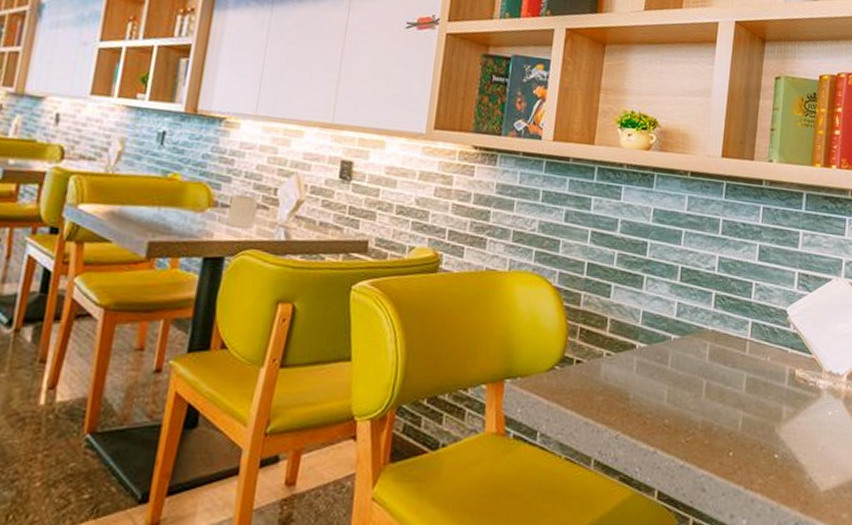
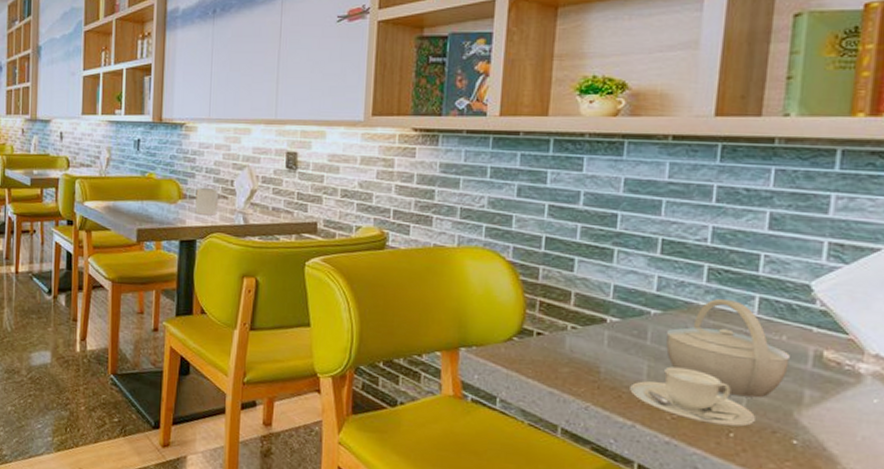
teacup: none [653,390,749,445] -> present [630,366,757,427]
teapot: none [682,323,774,417] -> present [666,298,791,398]

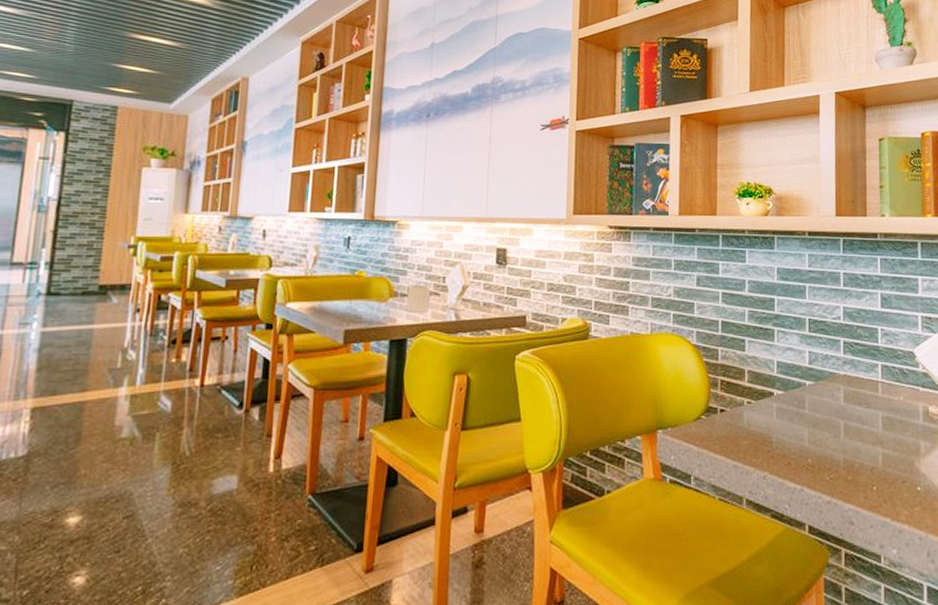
teacup: present [630,366,757,427] -> none [796,431,891,480]
teapot: present [666,298,791,398] -> none [818,367,908,453]

